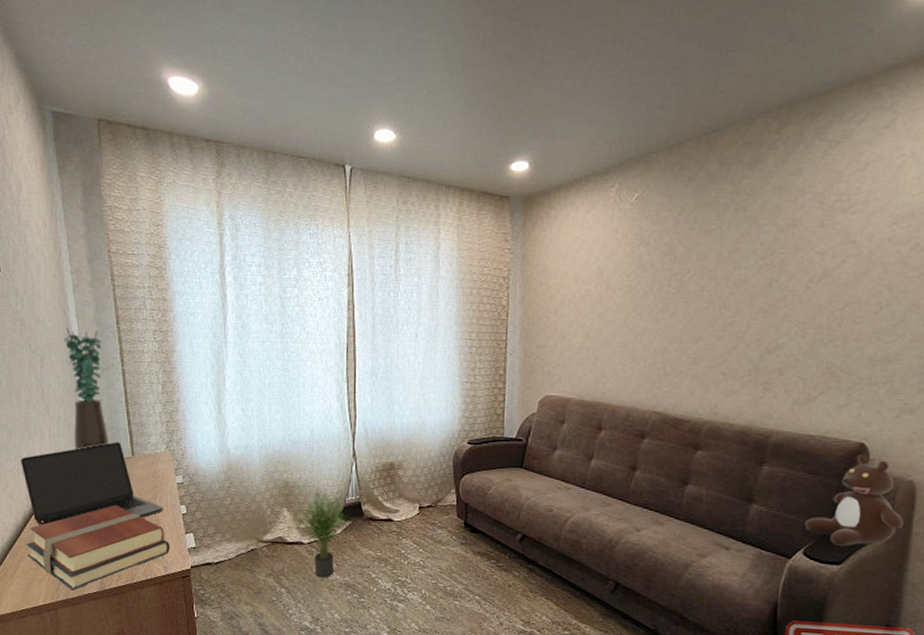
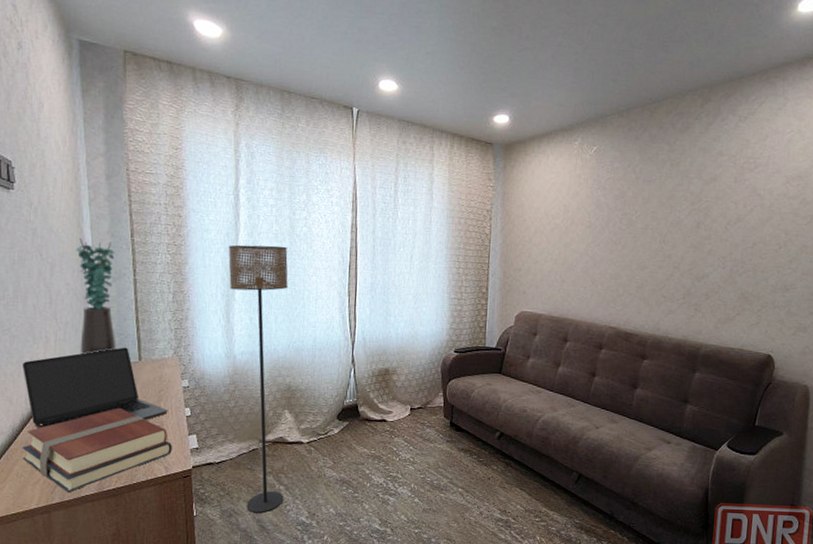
floor lamp: none [216,328,286,617] -> present [228,244,288,514]
potted plant: present [288,487,346,578] -> none [289,391,343,475]
stuffed animal: present [804,454,903,546] -> none [728,364,801,439]

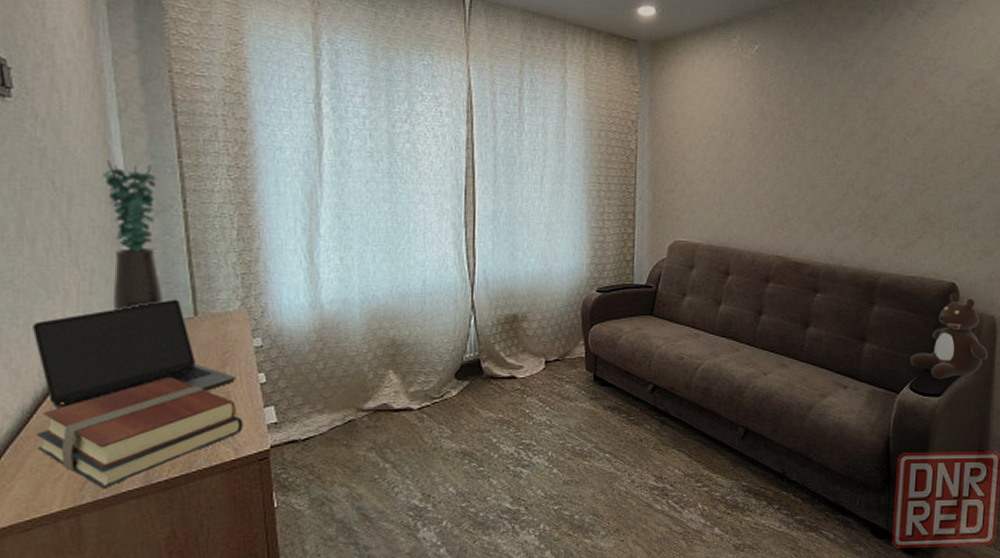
floor lamp: present [228,244,288,514] -> none [308,166,391,499]
stuffed animal: none [728,364,801,439] -> present [909,293,988,379]

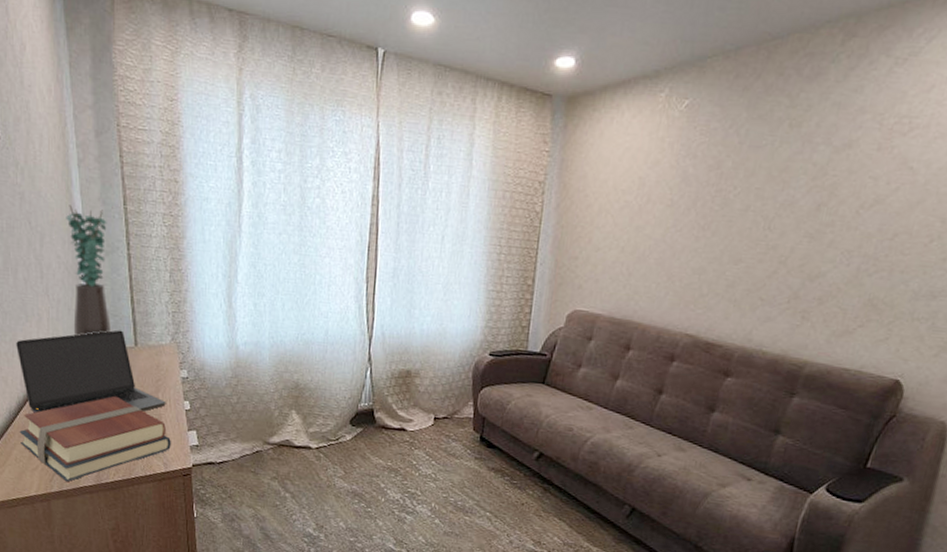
stuffed animal: present [909,293,988,379] -> none [830,391,931,485]

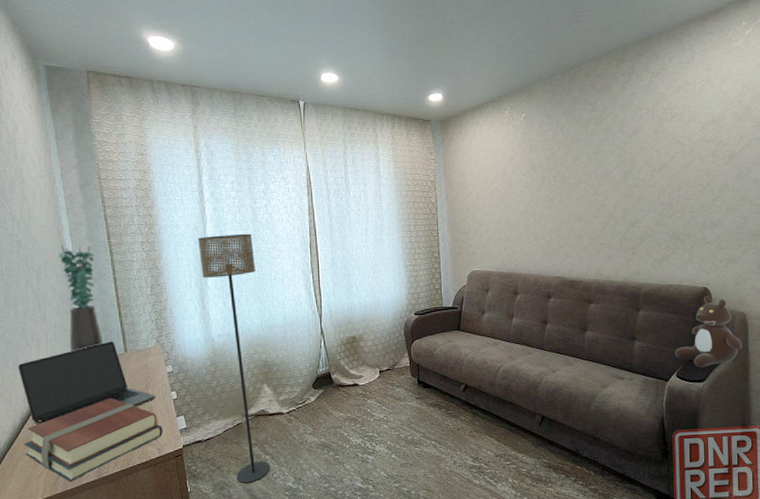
floor lamp: none [230,217,298,521] -> present [197,233,271,484]
stuffed animal: none [830,391,931,485] -> present [674,296,742,367]

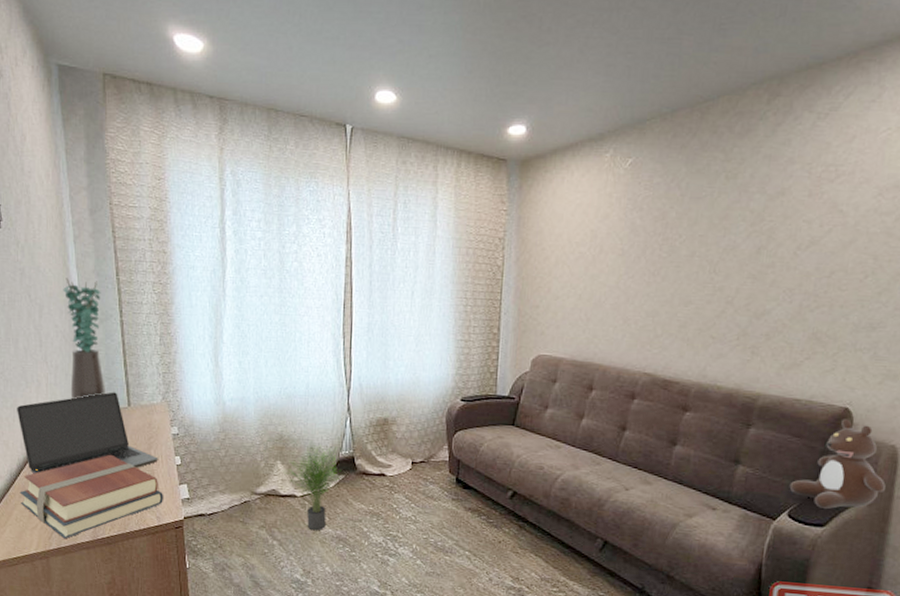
floor lamp: present [197,233,271,484] -> none [214,282,279,569]
potted plant: none [268,363,319,442] -> present [282,441,339,531]

